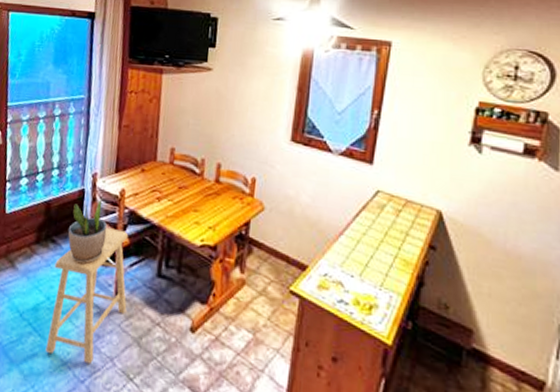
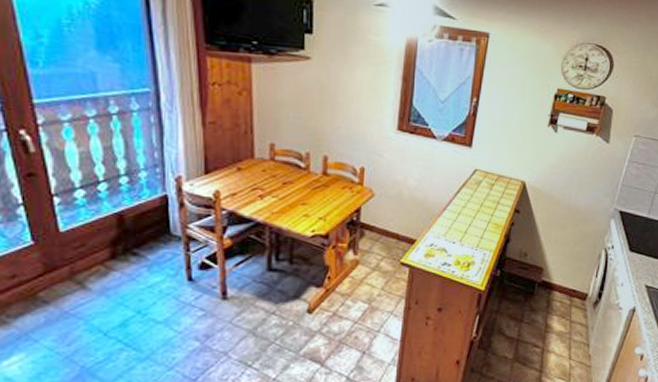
stool: present [45,228,129,365] -> none [141,232,237,363]
potted plant: present [68,198,107,265] -> none [152,203,203,272]

